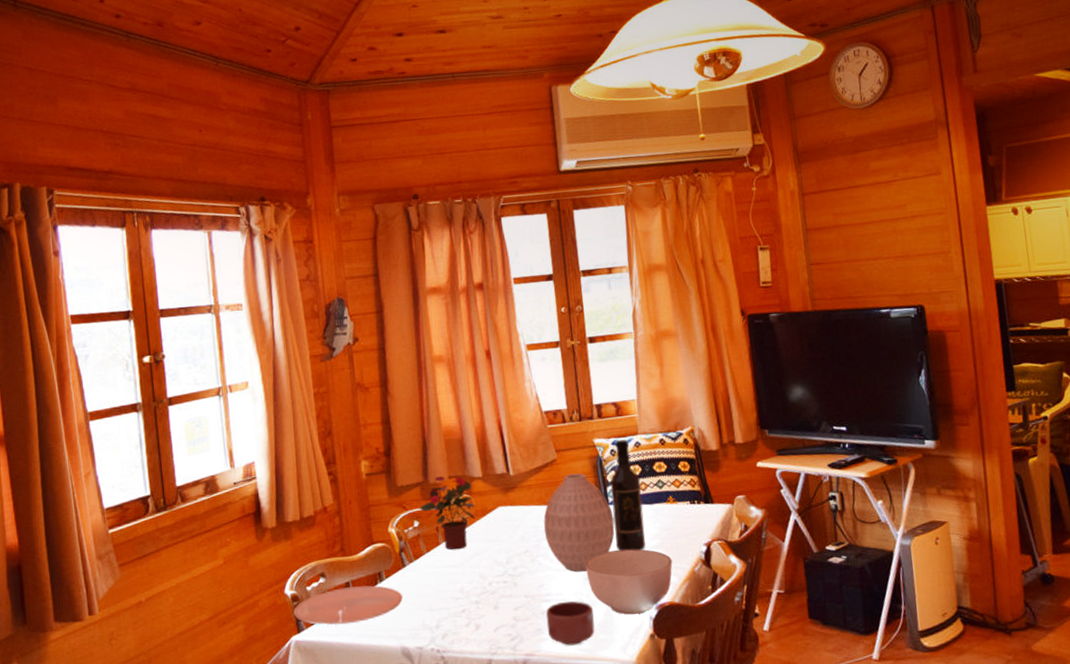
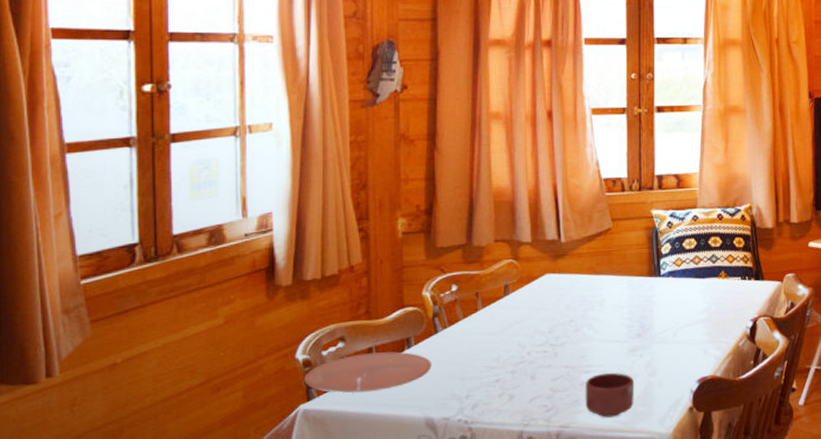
potted flower: present [419,476,475,549] -> none [459,240,521,316]
vase: present [543,473,615,572] -> none [591,243,664,344]
bowl: present [584,549,673,615] -> none [630,322,718,388]
wine bottle: present [610,440,645,551] -> none [663,212,695,324]

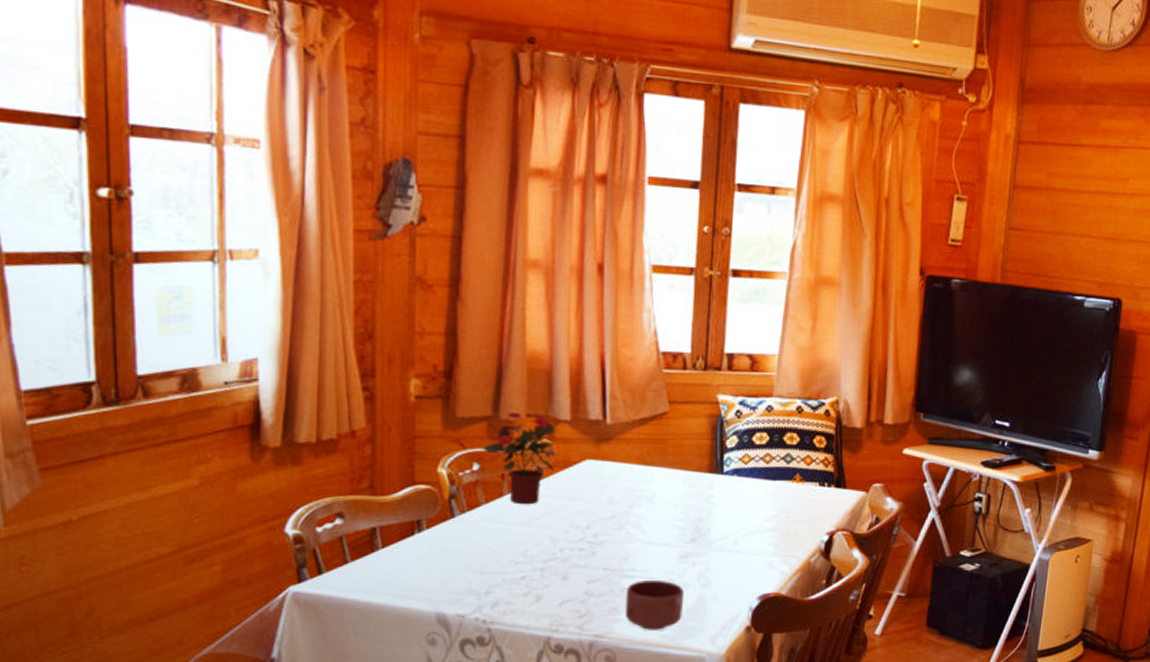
plate: present [304,351,432,394] -> none [295,534,446,579]
potted flower: none [459,240,521,316] -> present [482,413,556,504]

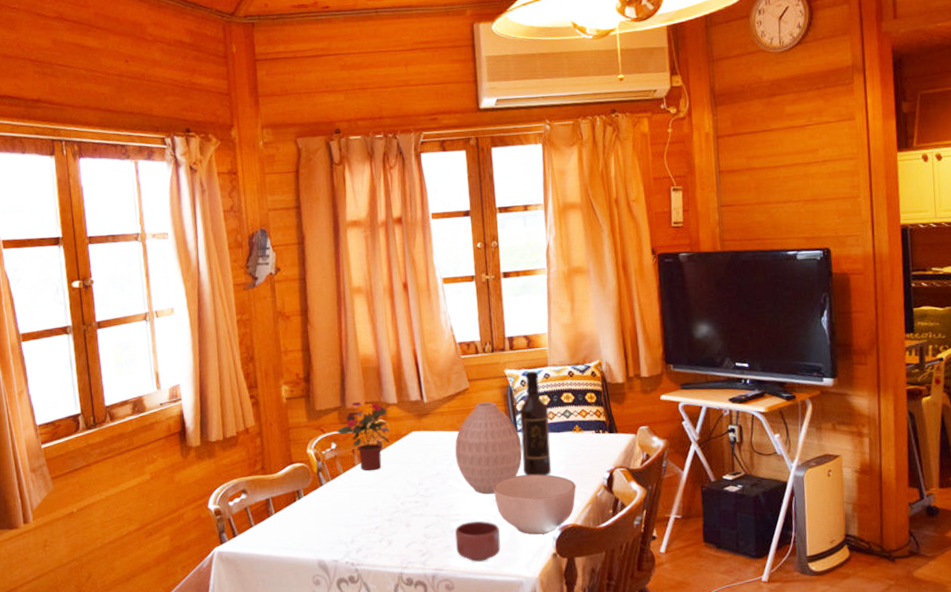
vase: none [638,432,727,548] -> present [454,401,523,494]
bowl: none [682,528,787,603] -> present [492,474,576,535]
wine bottle: none [723,400,766,531] -> present [519,371,551,476]

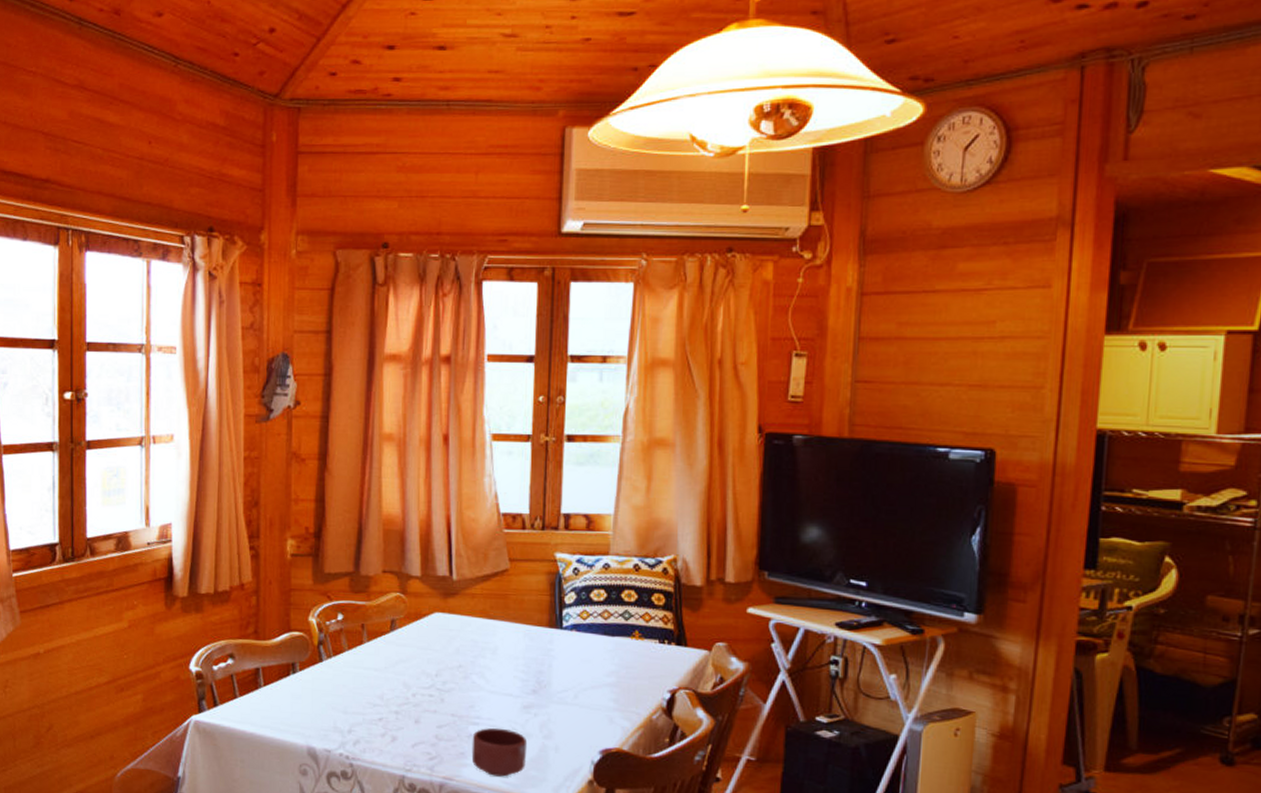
potted flower: present [337,402,390,471] -> none [346,569,409,652]
vase: present [454,401,523,494] -> none [483,588,566,699]
bowl: present [492,474,576,535] -> none [524,681,627,756]
wine bottle: present [519,371,551,476] -> none [563,558,604,685]

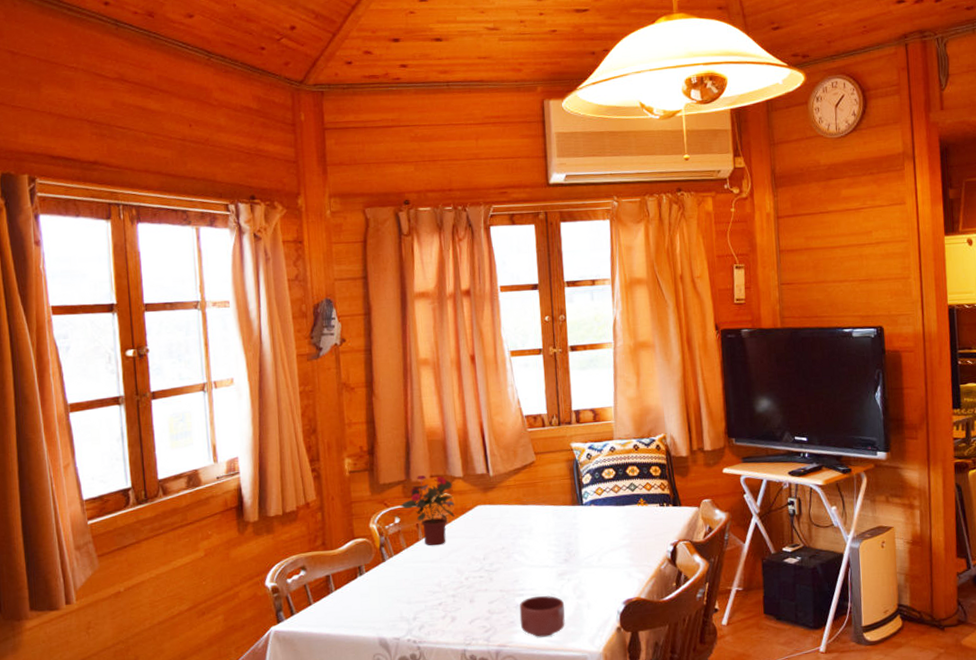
potted flower: none [346,569,409,652] -> present [401,475,455,545]

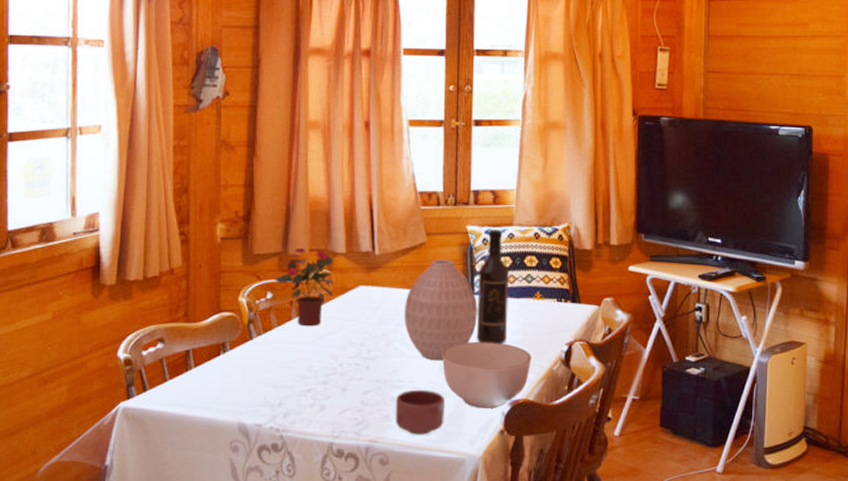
vase: none [520,475,588,569] -> present [404,259,478,361]
bowl: none [557,547,641,609] -> present [441,342,532,408]
wine bottle: none [585,444,616,550] -> present [476,230,510,343]

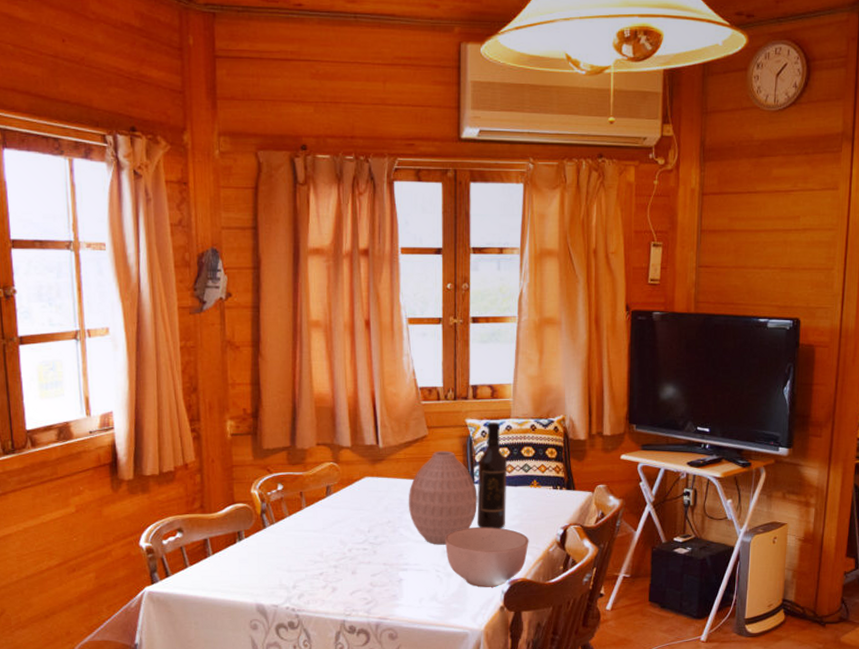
potted flower: present [275,248,335,325] -> none [284,443,341,514]
mug: present [395,389,446,435] -> none [402,571,449,612]

